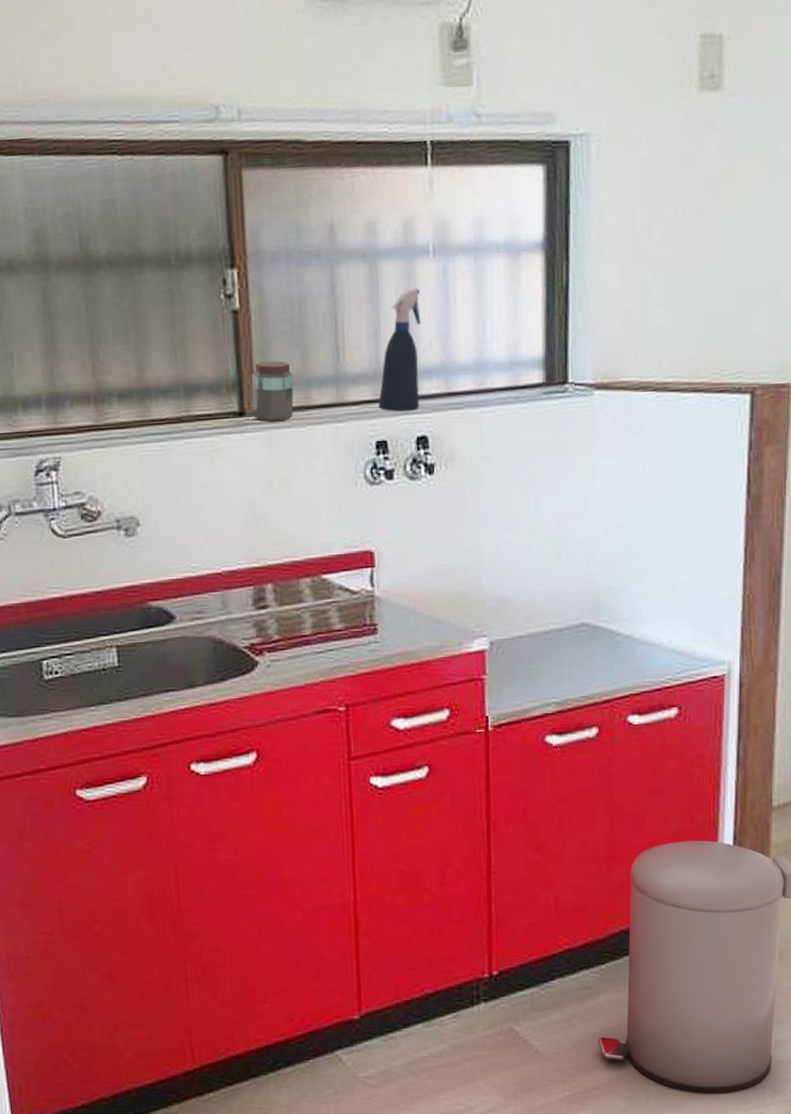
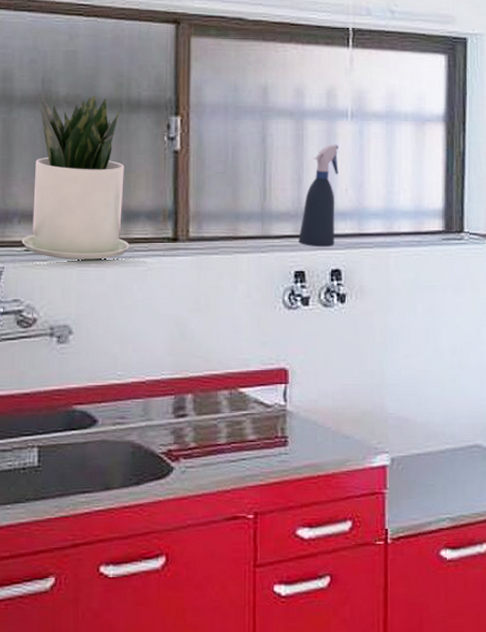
planter: none [76,251,192,444] -> present [21,94,129,260]
peanut butter: present [251,360,294,424] -> none [184,195,224,250]

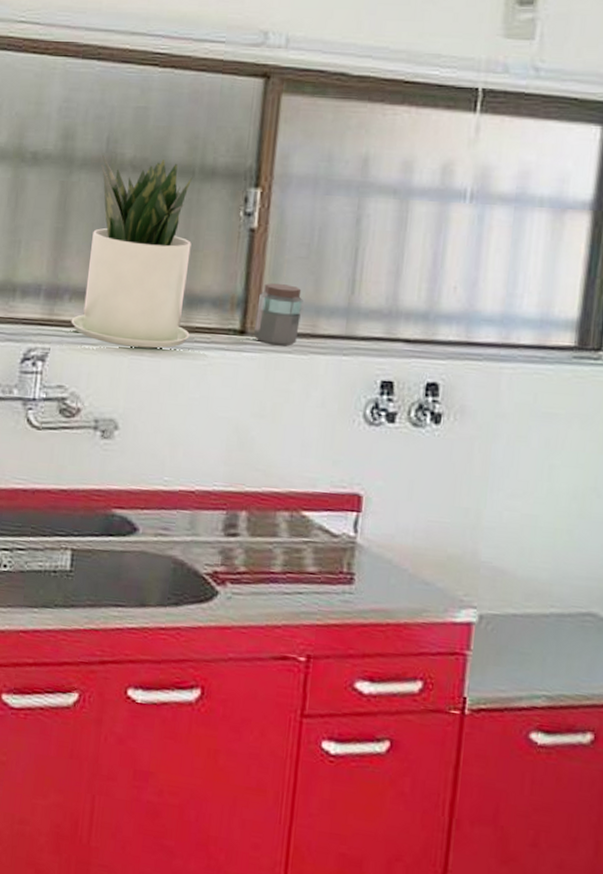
peanut butter: none [184,195,224,250] -> present [253,282,303,347]
spray bottle: present [298,144,339,248] -> none [389,231,451,356]

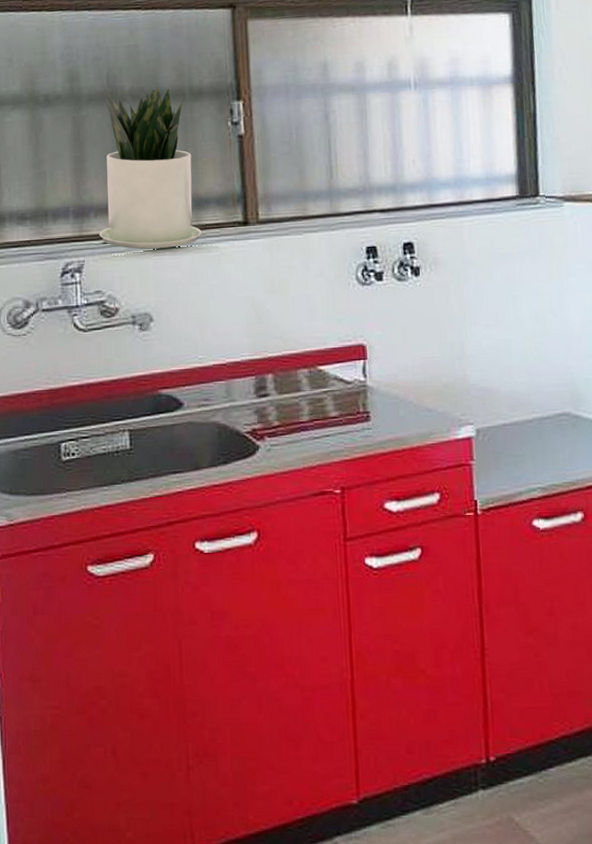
peanut butter: present [253,282,303,347] -> none [254,177,292,232]

